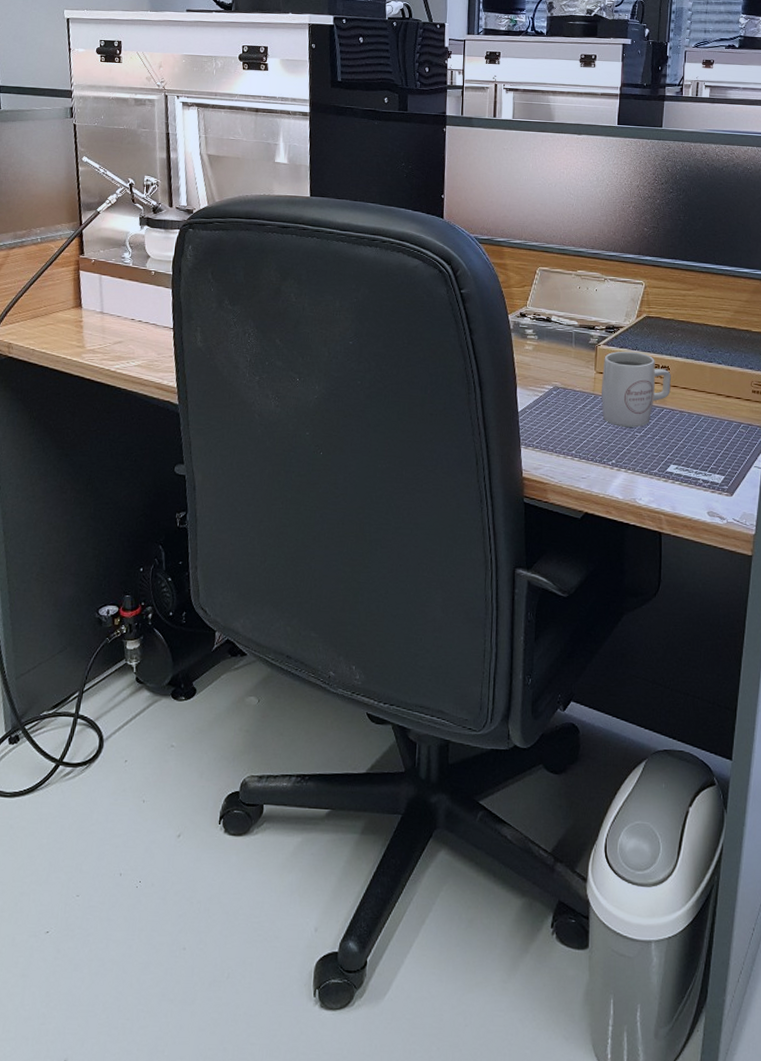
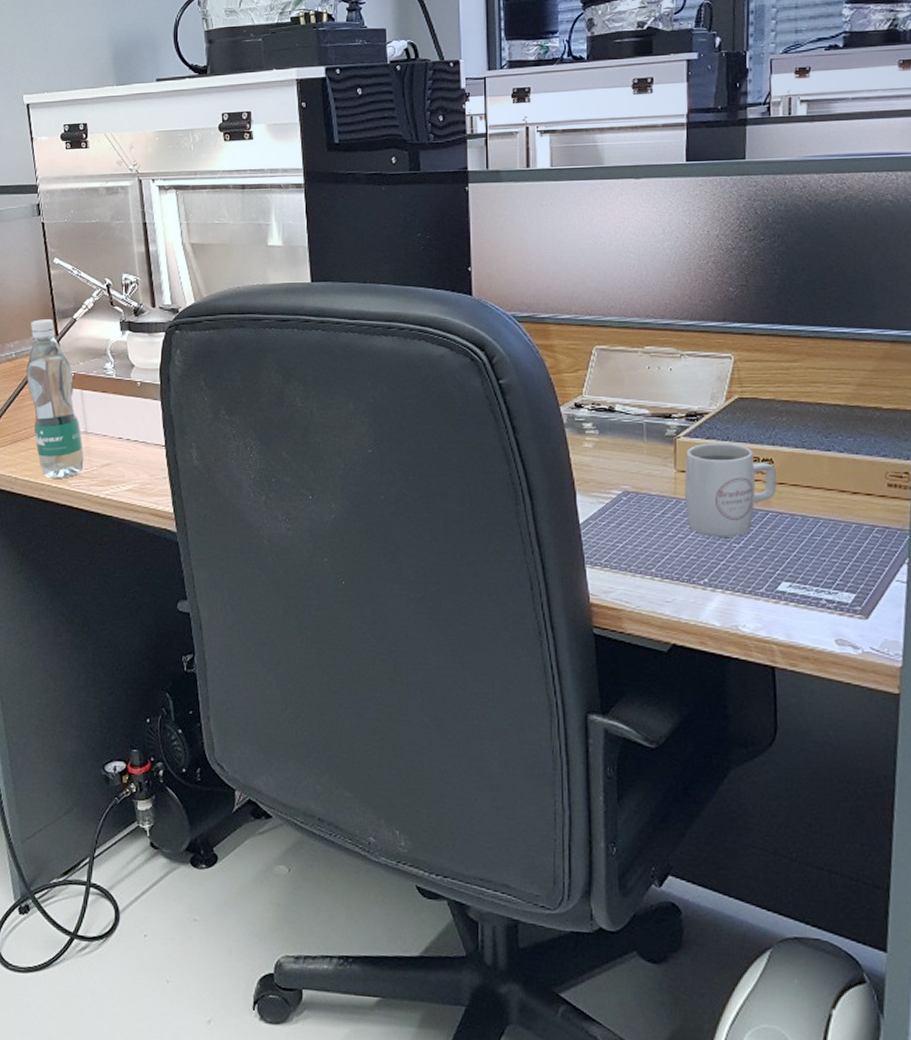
bottle: none [49,210,99,353] -> present [25,319,84,479]

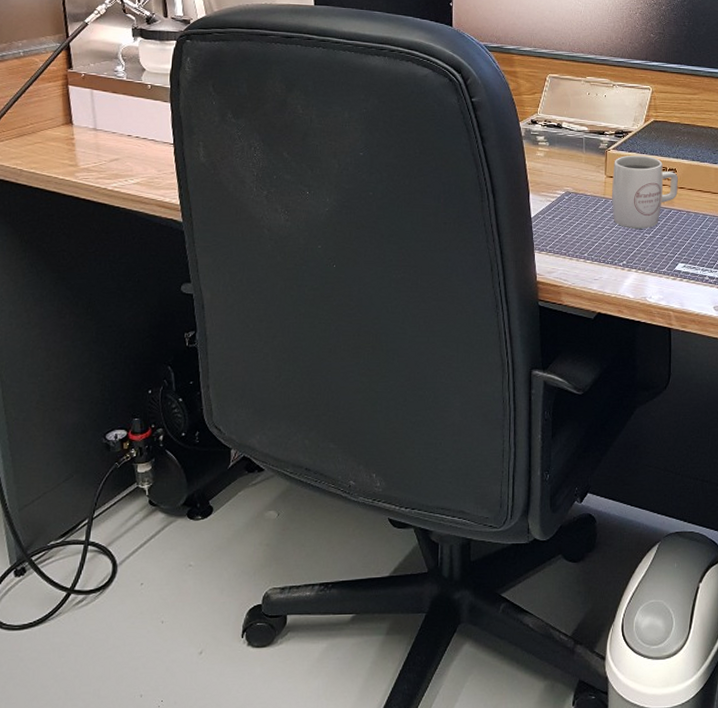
bottle: present [25,319,84,479] -> none [33,21,93,172]

